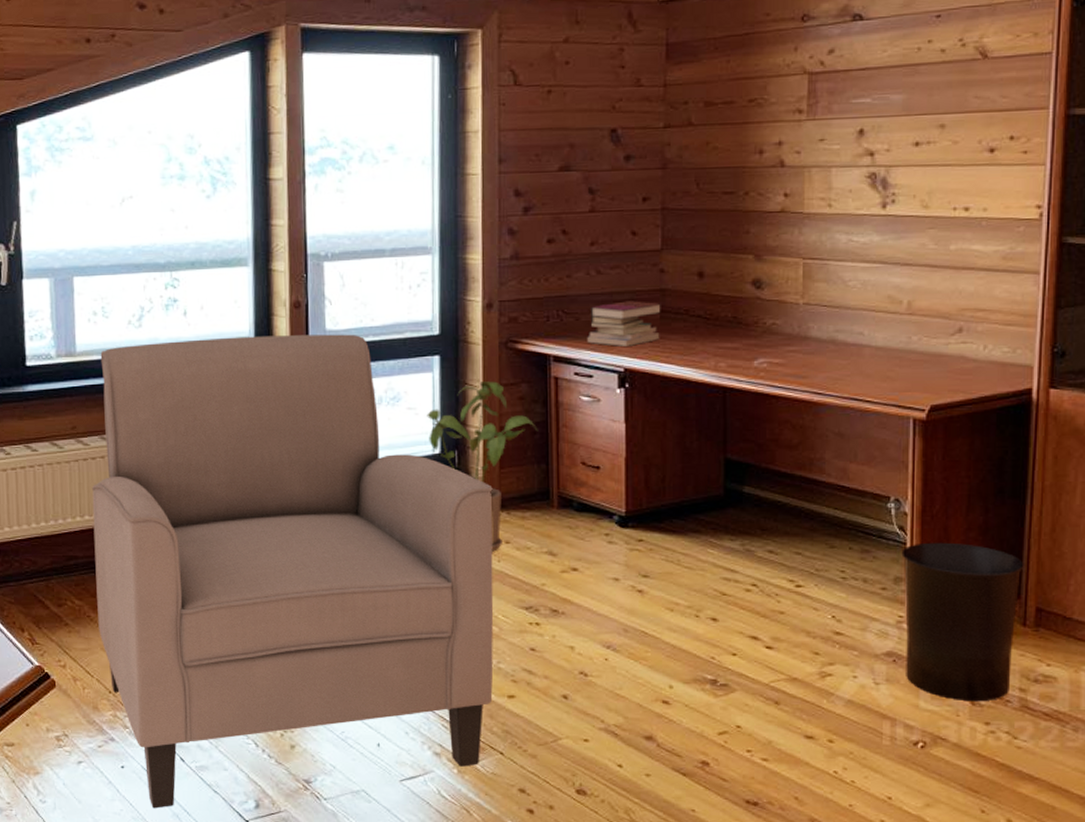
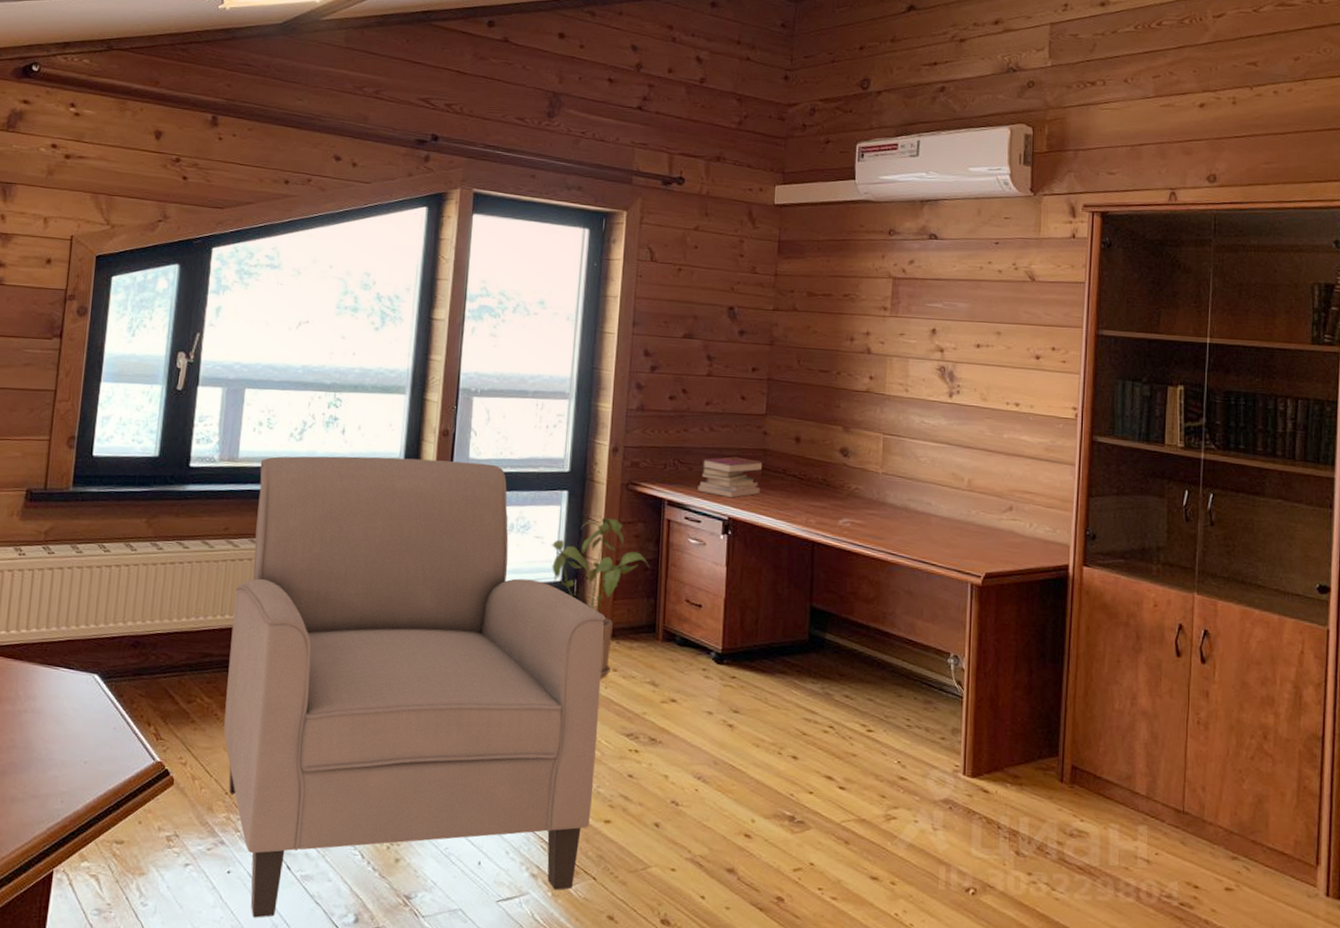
waste bin: present [901,542,1024,702] -> none [958,697,1062,852]

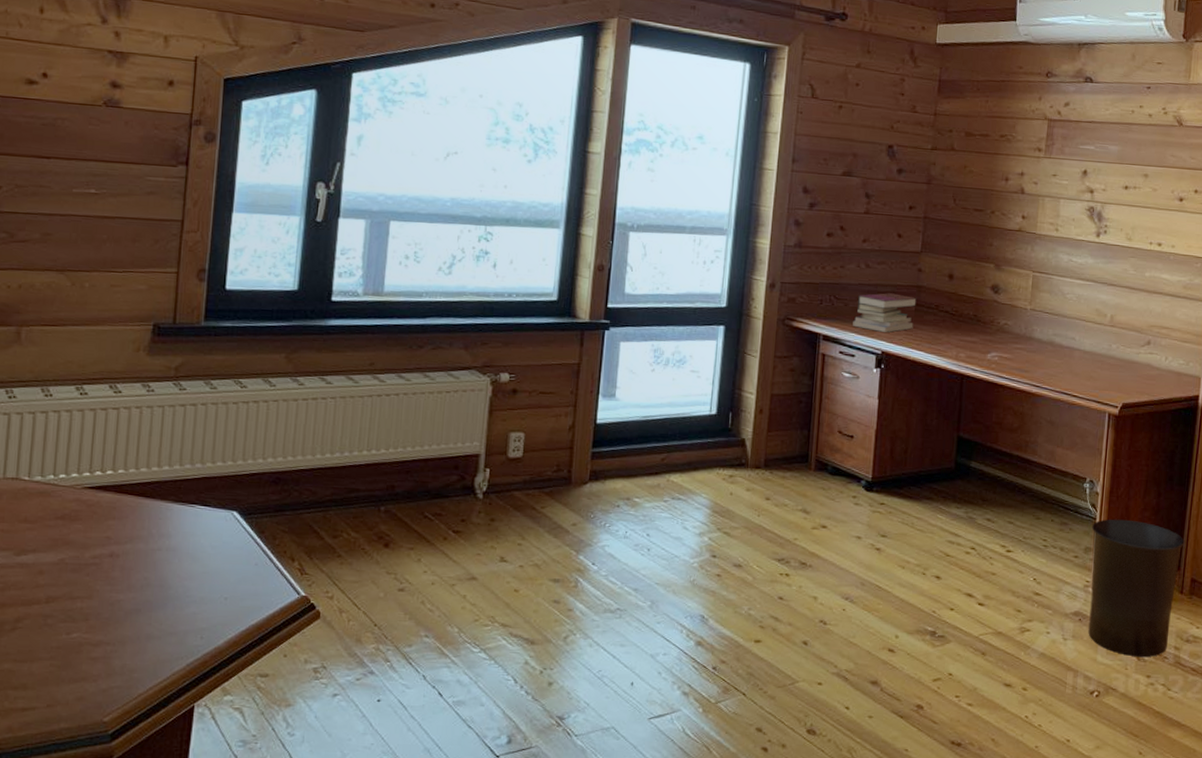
chair: present [223,456,606,918] -> none [371,290,760,743]
house plant: present [552,518,650,678] -> none [707,352,804,507]
waste bin: none [958,697,1062,852] -> present [1088,519,1185,657]

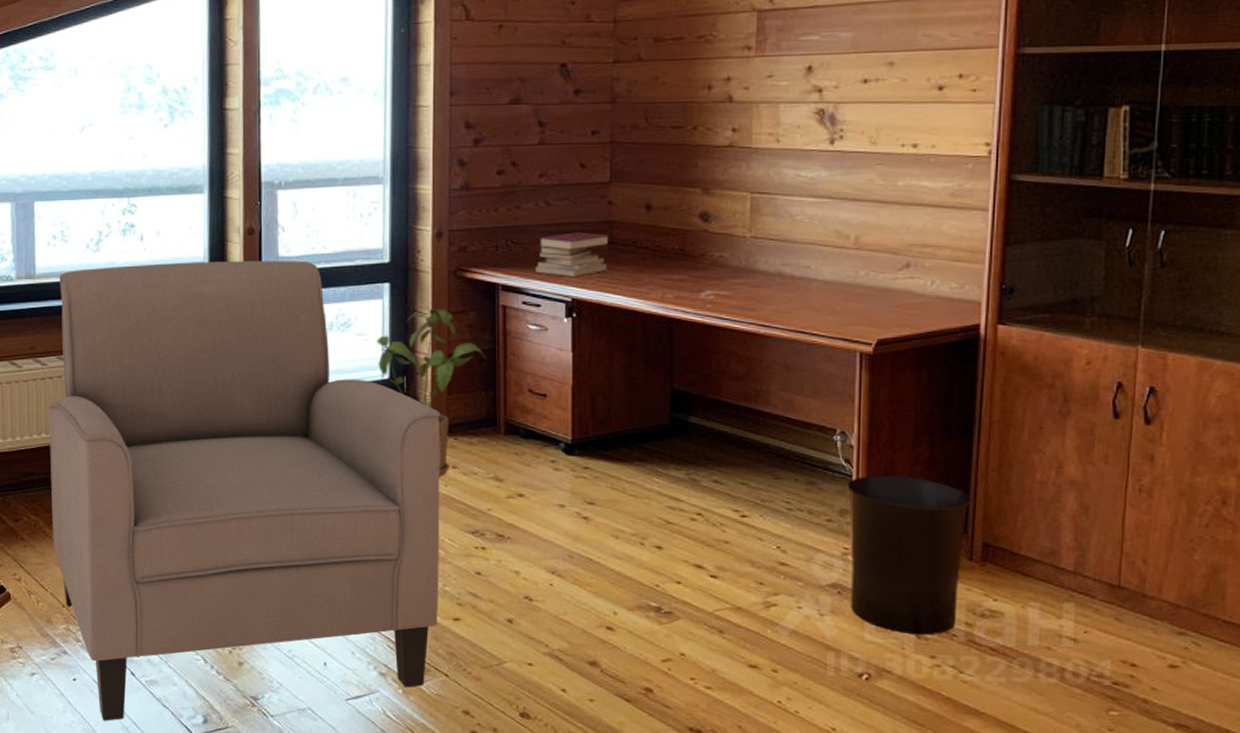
chair: none [371,290,760,743] -> present [48,260,440,721]
house plant: none [707,352,804,507] -> present [376,309,486,476]

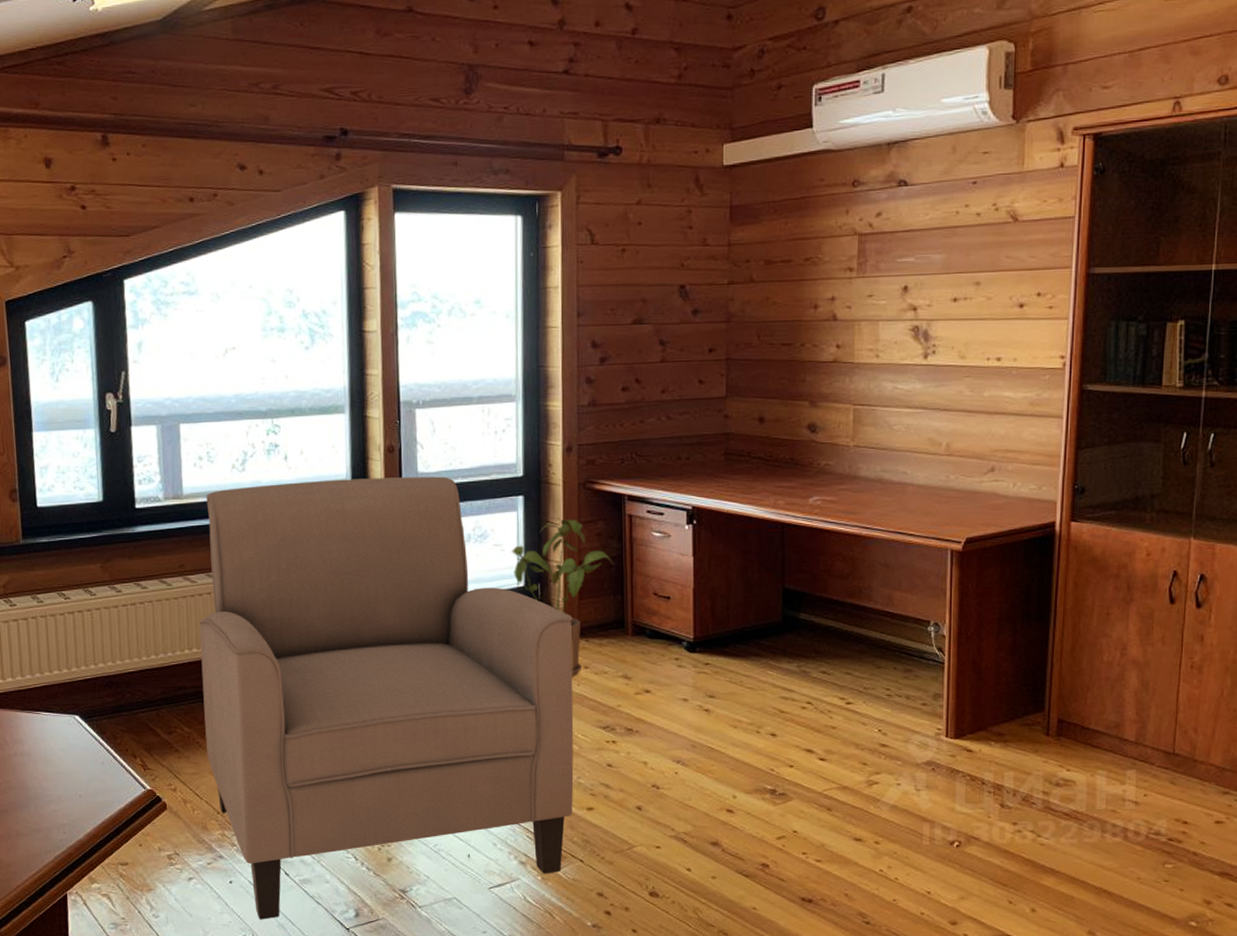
books: present [535,232,609,278] -> none [658,444,726,487]
waste bin: present [847,475,971,635] -> none [940,661,1048,804]

